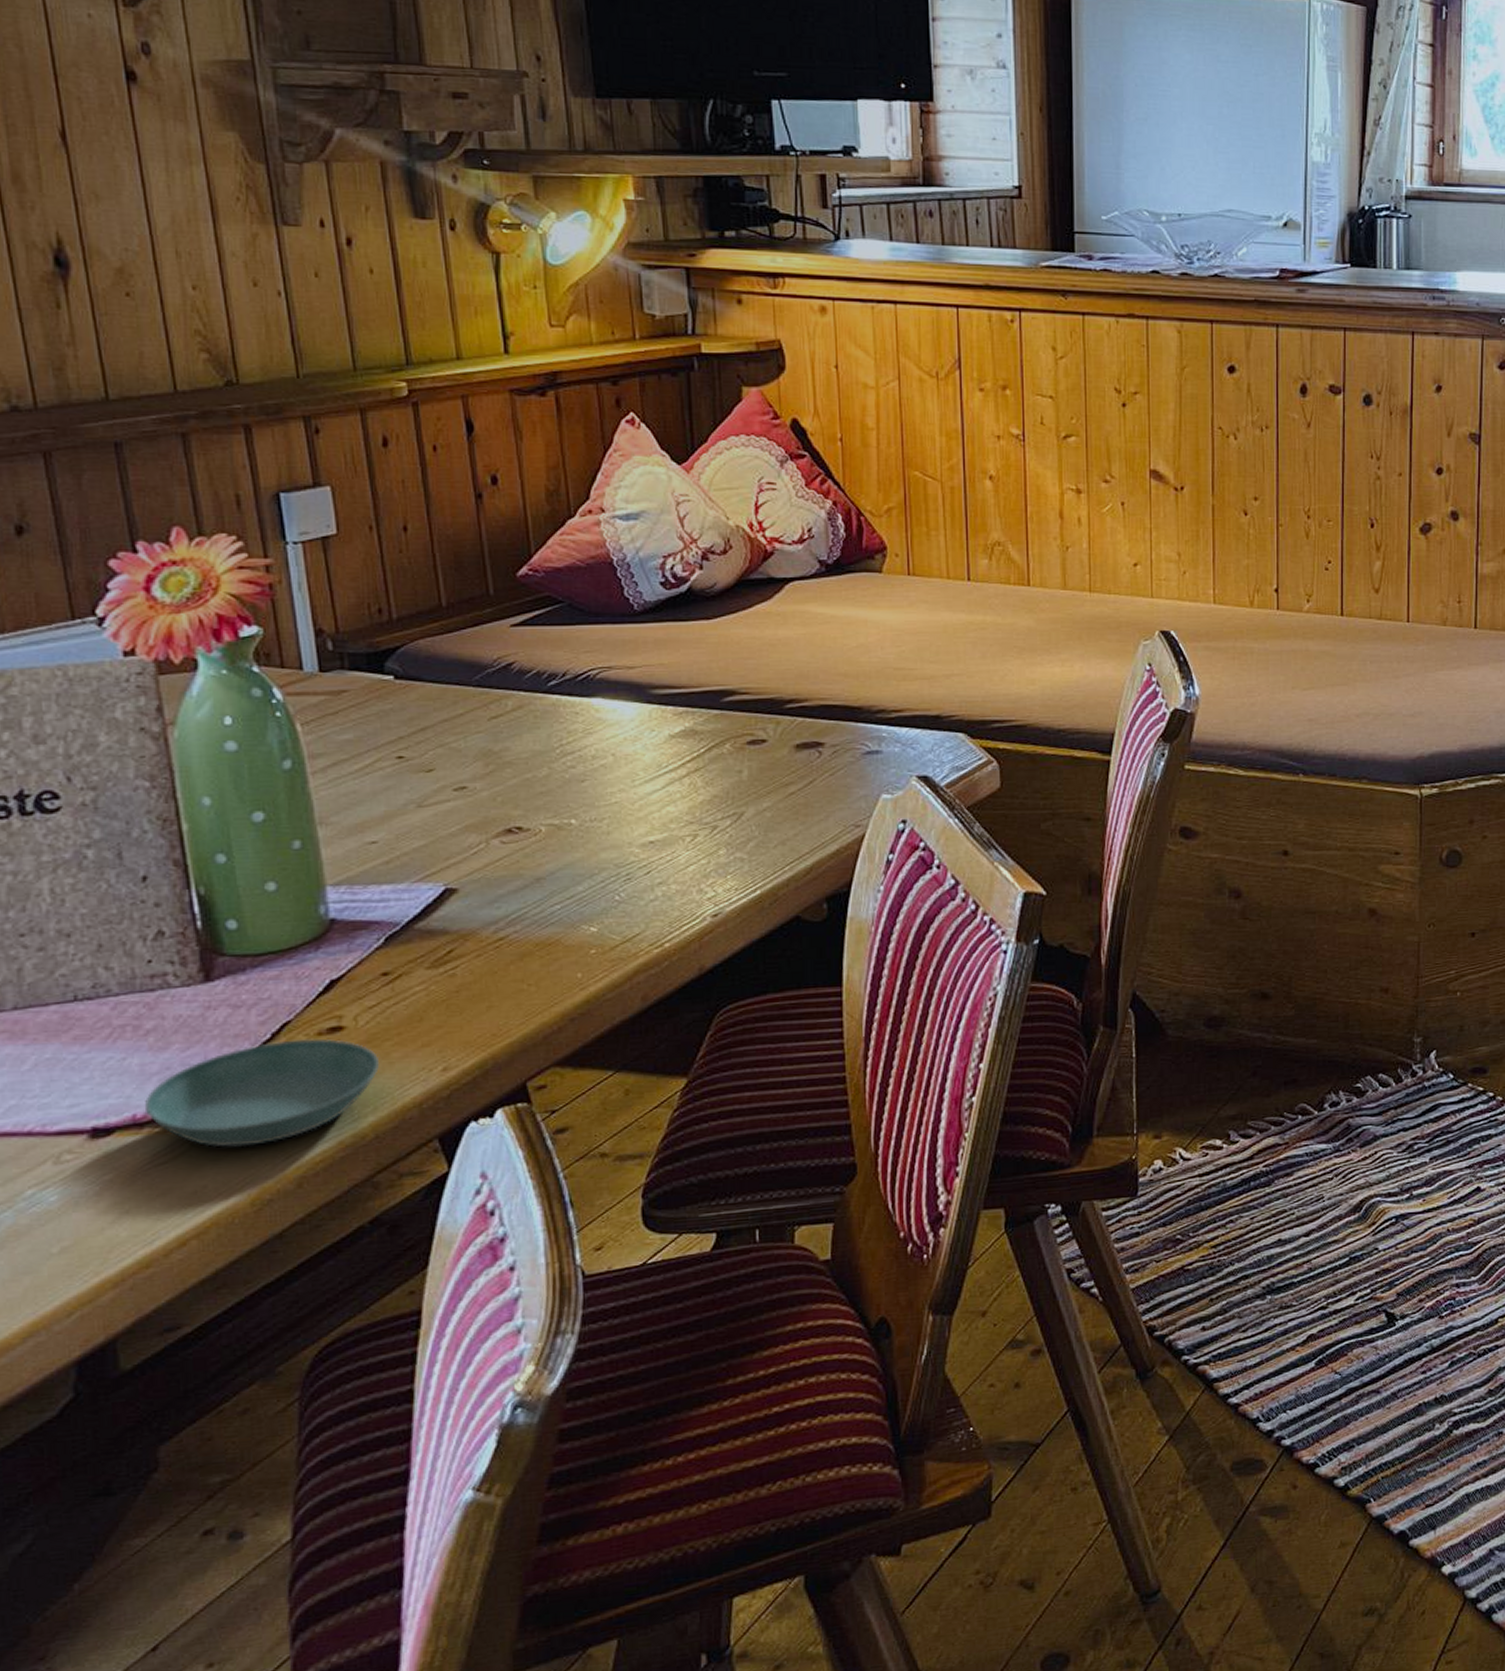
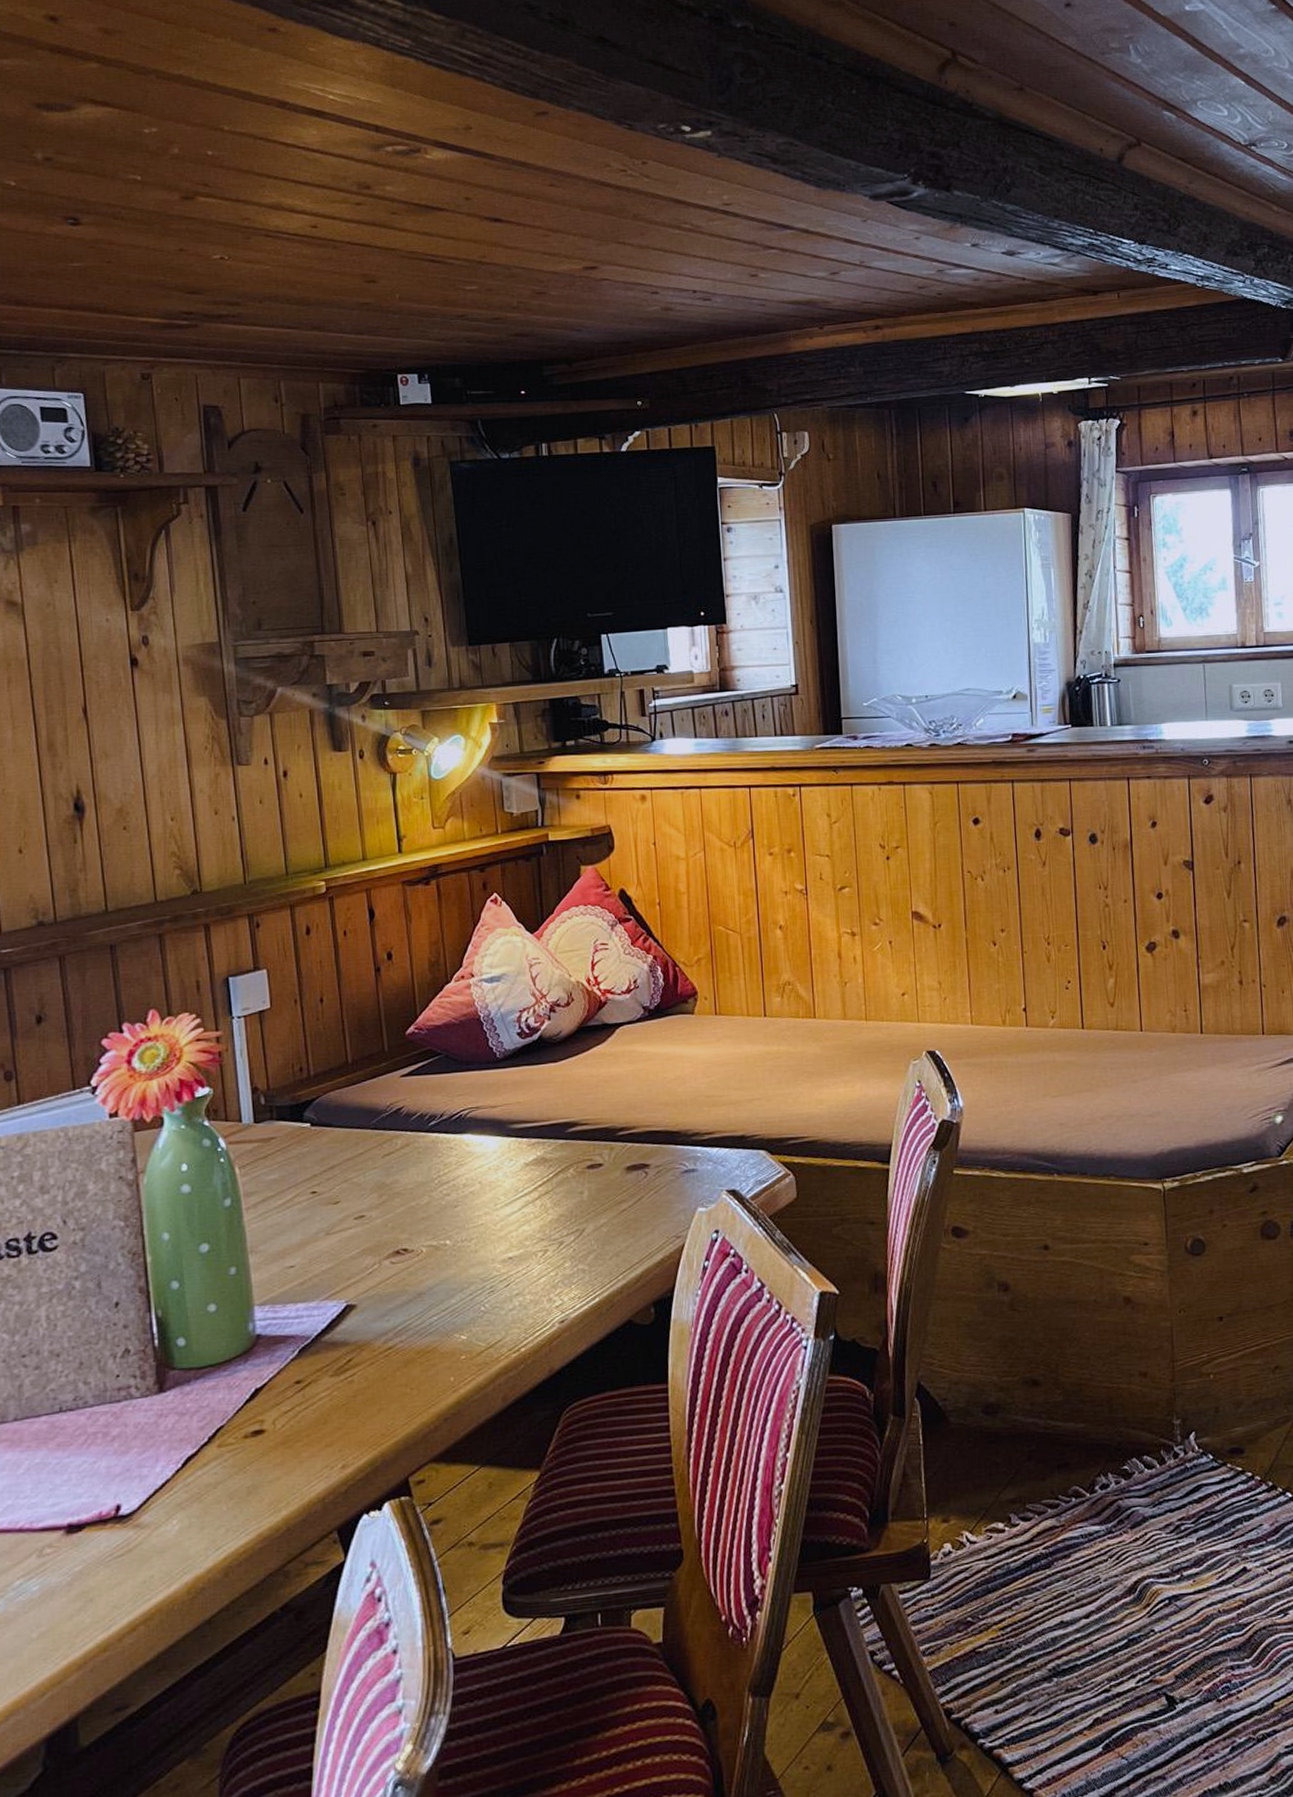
saucer: present [144,1039,380,1147] -> none [108,1441,292,1540]

